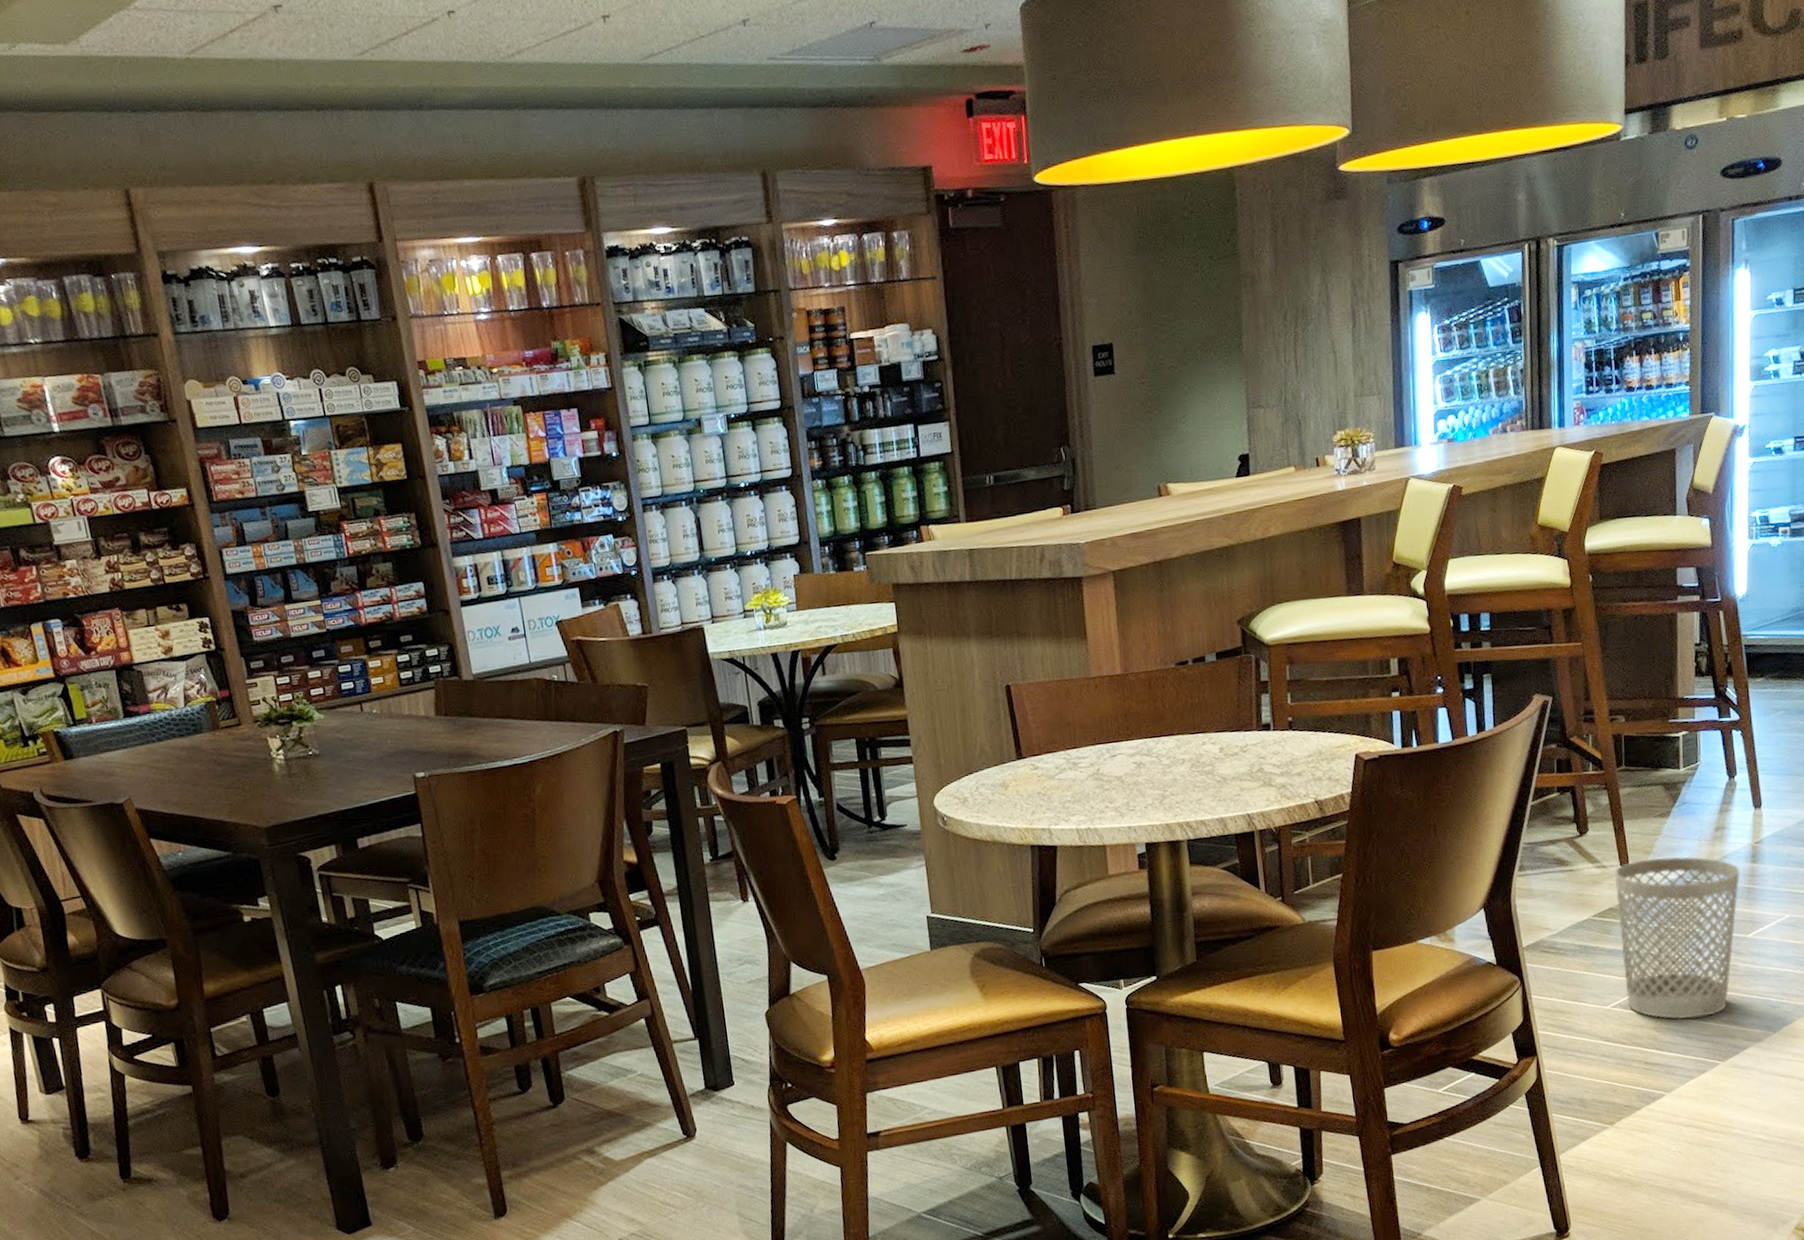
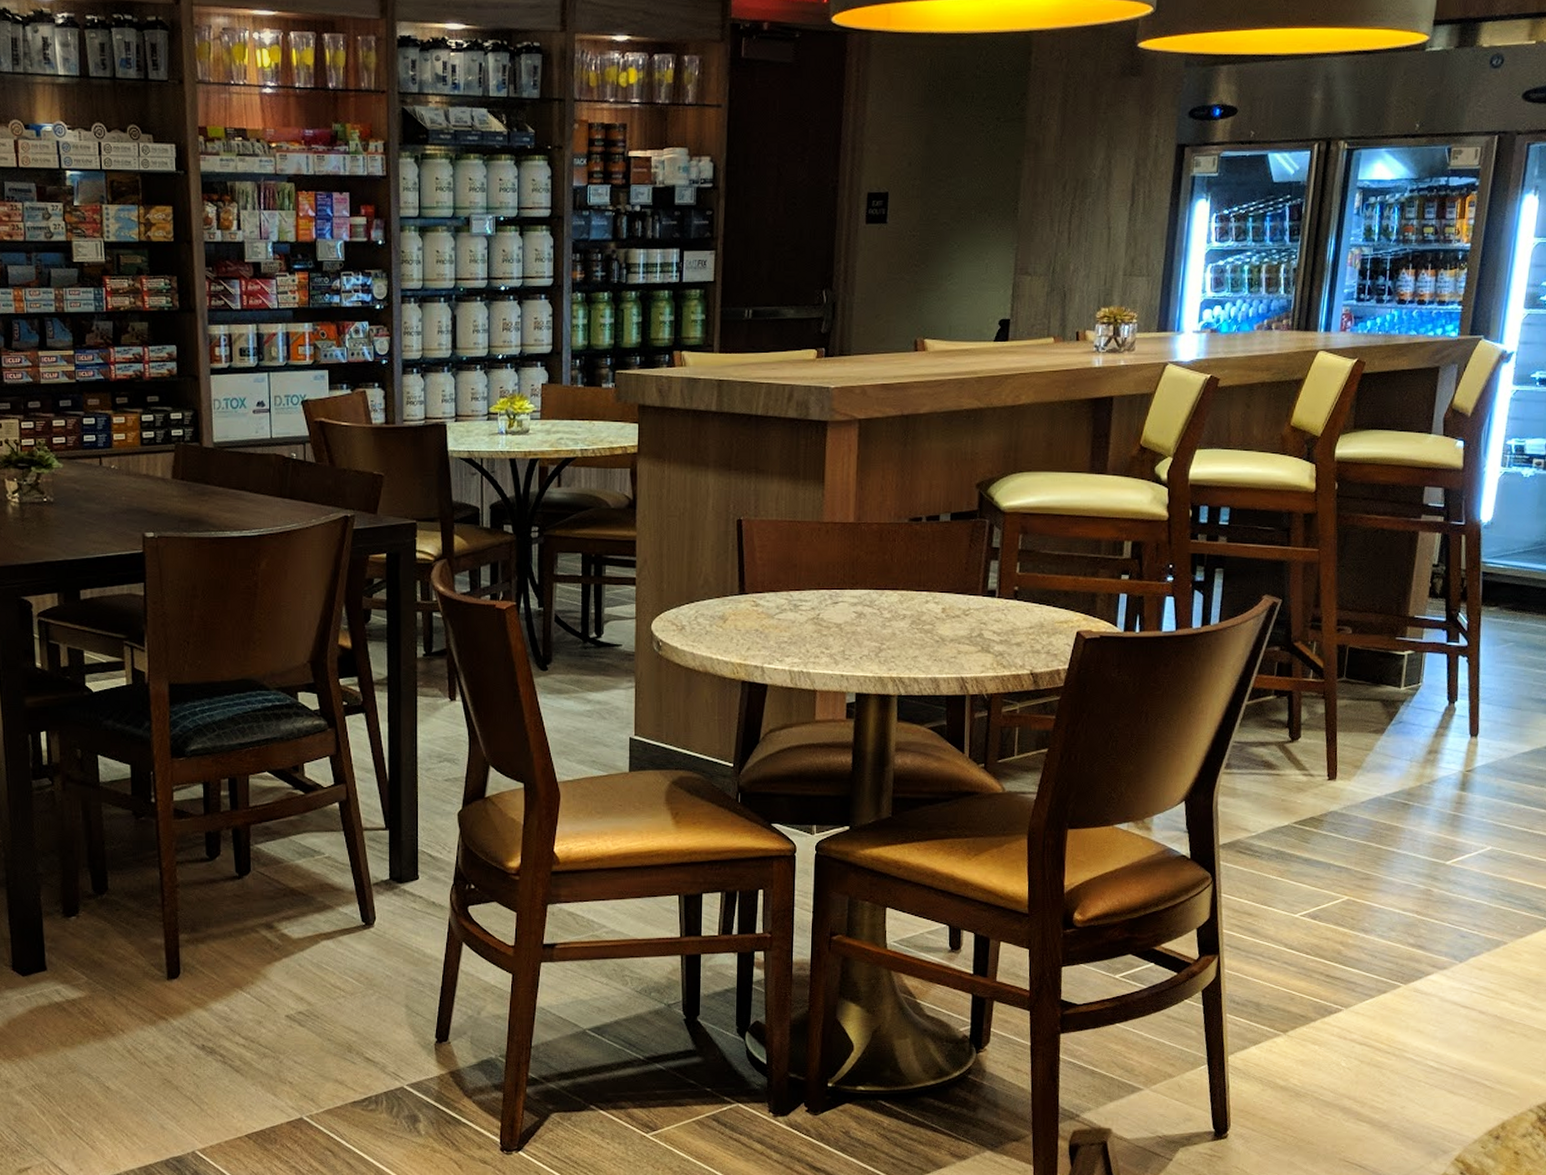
wastebasket: present [1615,856,1740,1020] -> none [1316,773,1448,937]

